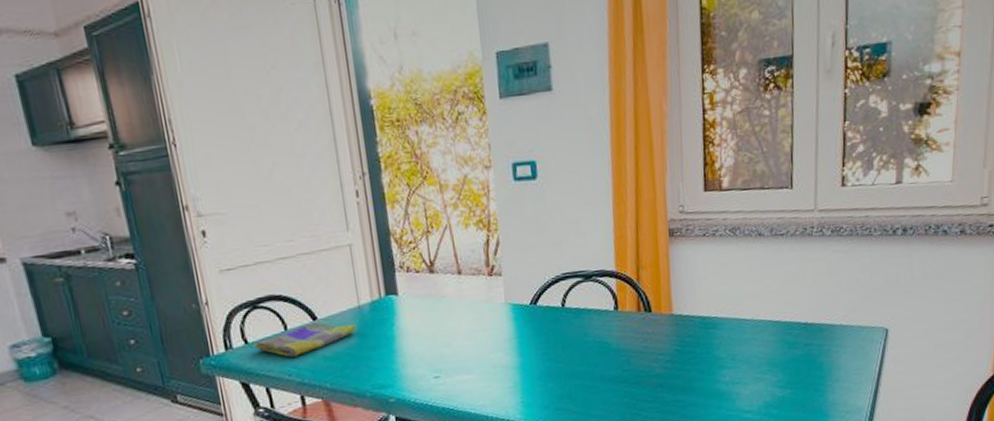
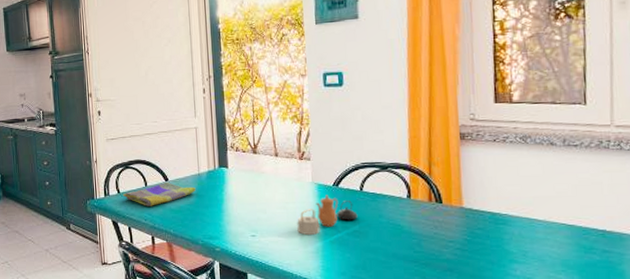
teapot: none [489,316,560,368] -> present [297,195,358,236]

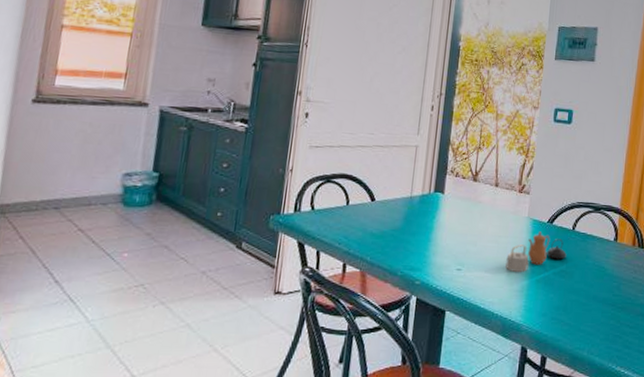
dish towel: present [123,181,196,206] -> none [317,202,405,229]

